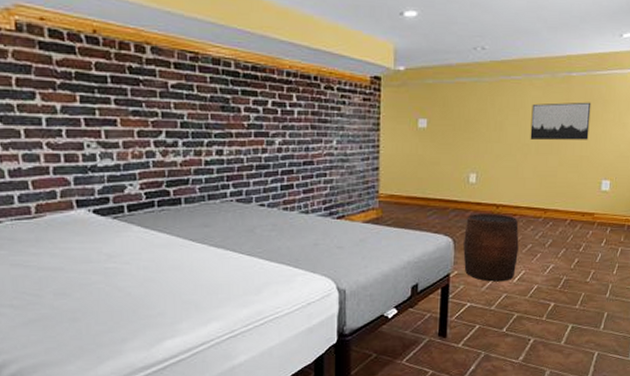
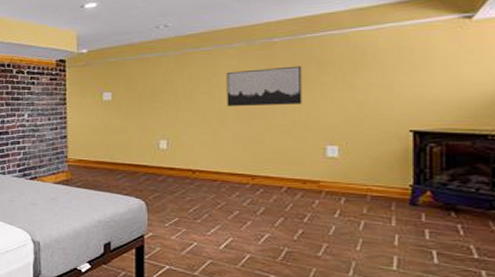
stool: present [463,213,519,282] -> none [157,178,223,248]

